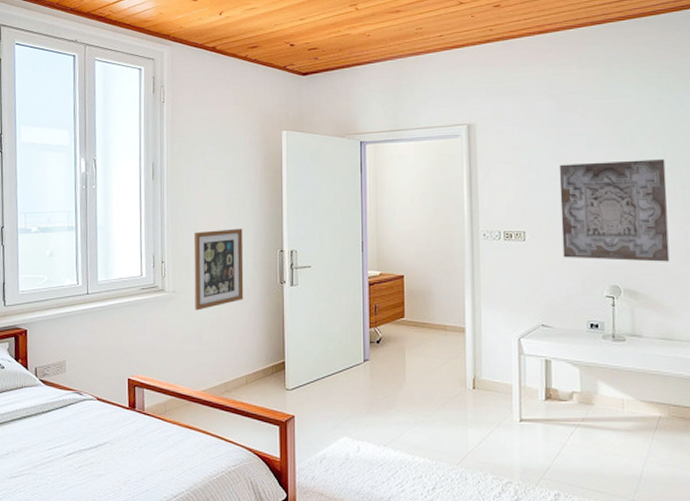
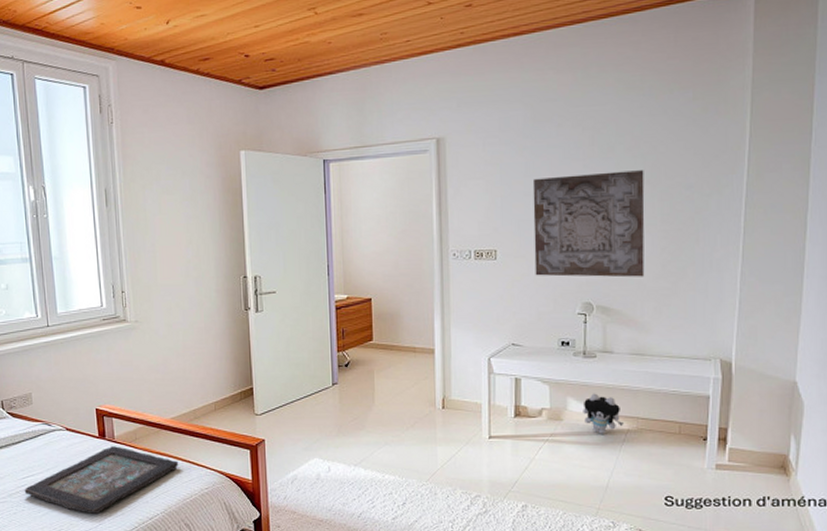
decorative tray: none [49,418,207,491] -> present [24,446,179,515]
wall art: present [194,228,244,311] -> none [154,255,208,340]
plush toy: none [614,377,655,421] -> present [583,393,623,434]

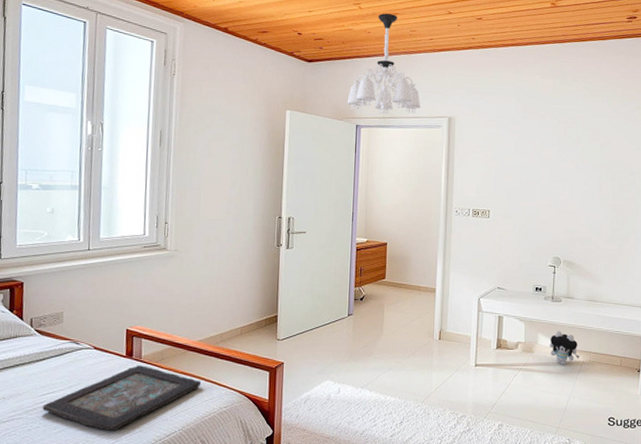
chandelier: none [310,14,400,145] -> present [347,13,420,116]
wall panel: present [532,170,645,278] -> none [518,156,601,240]

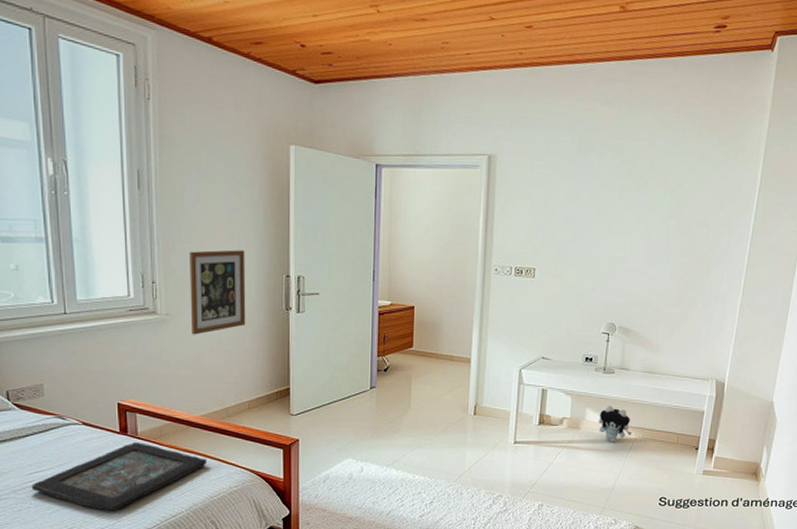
wall art: none [195,195,245,268] -> present [190,250,246,335]
chandelier: present [347,13,420,116] -> none [364,18,454,153]

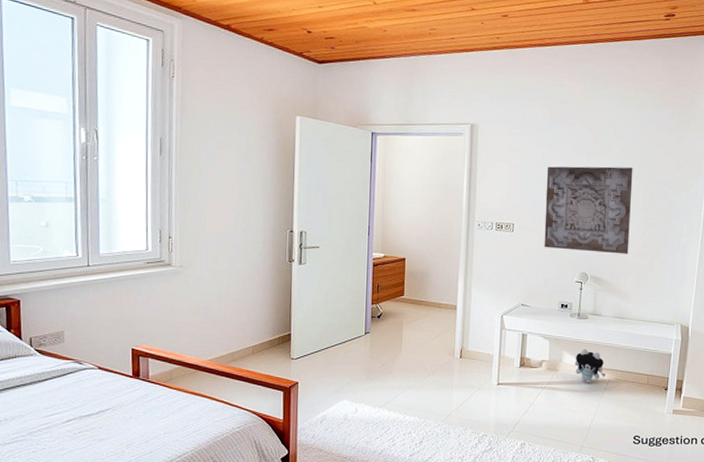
decorative tray: present [31,442,208,512] -> none [47,386,213,453]
wall art: present [190,250,246,335] -> none [202,208,253,285]
wall panel: none [568,204,671,303] -> present [544,166,633,254]

